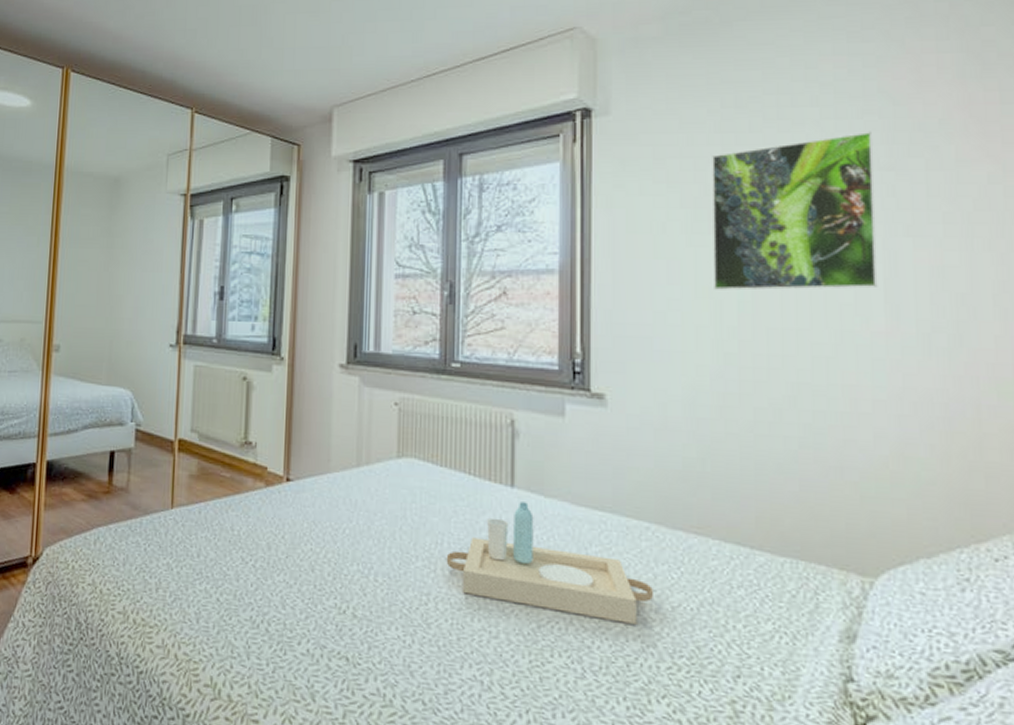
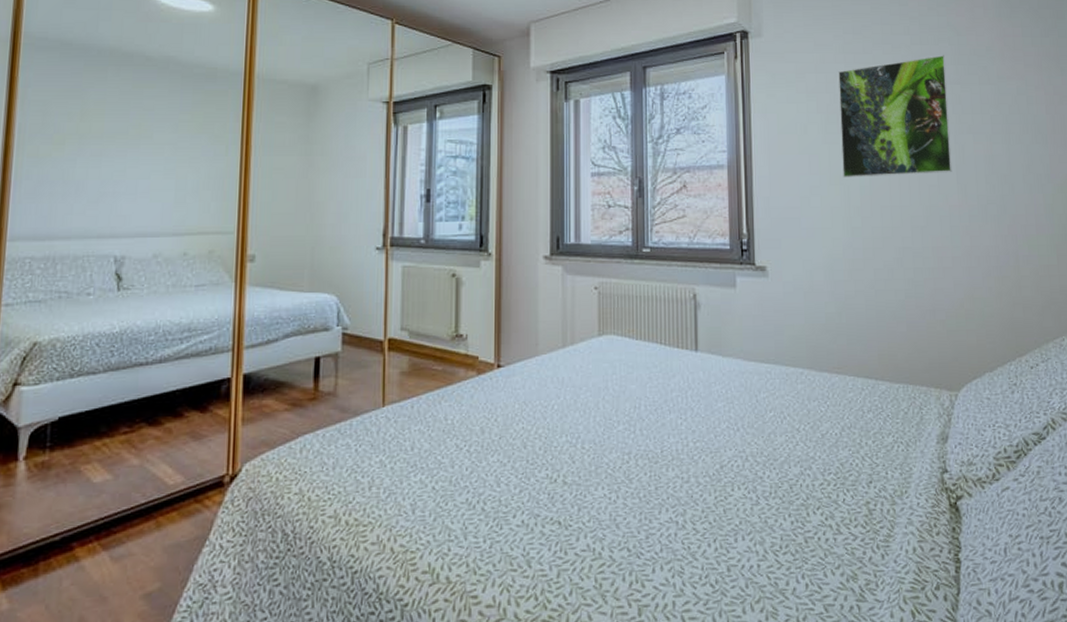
serving tray: present [446,502,654,624] -> none [643,363,809,454]

